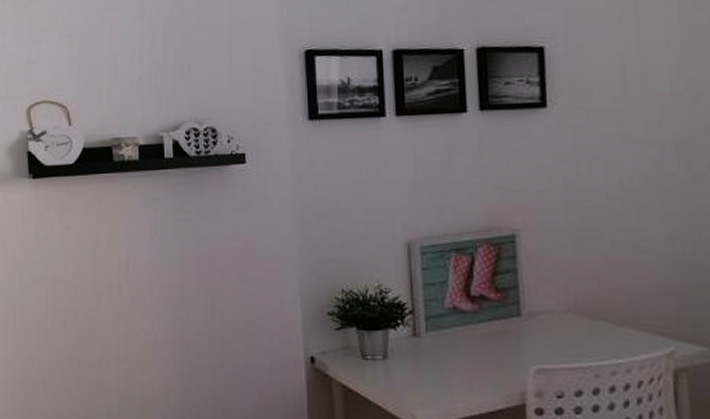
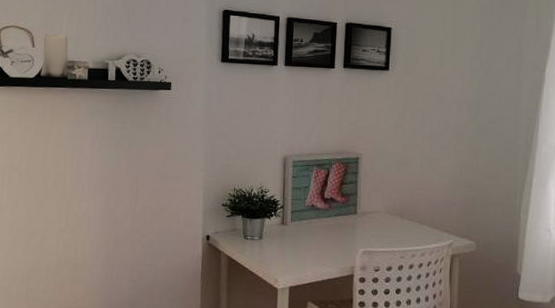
candle: none [80,106,114,163] -> present [40,34,68,79]

